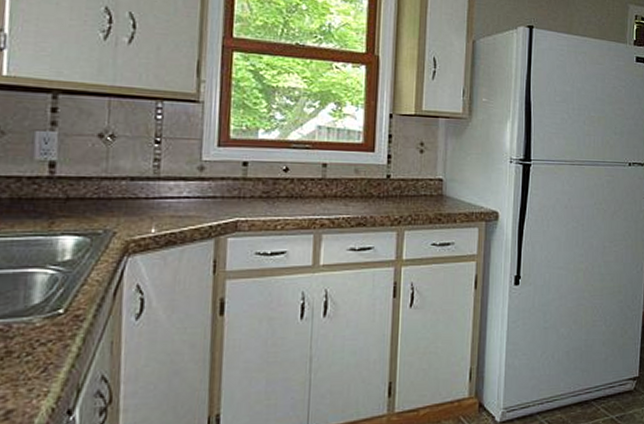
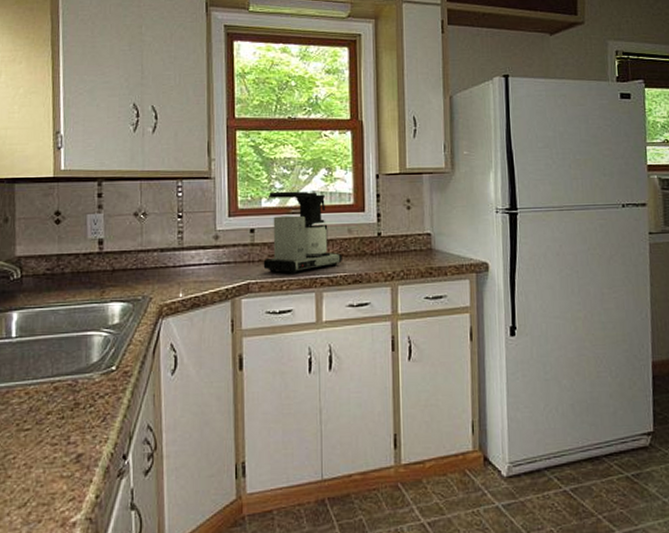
coffee maker: none [255,122,347,213] -> present [263,191,342,274]

